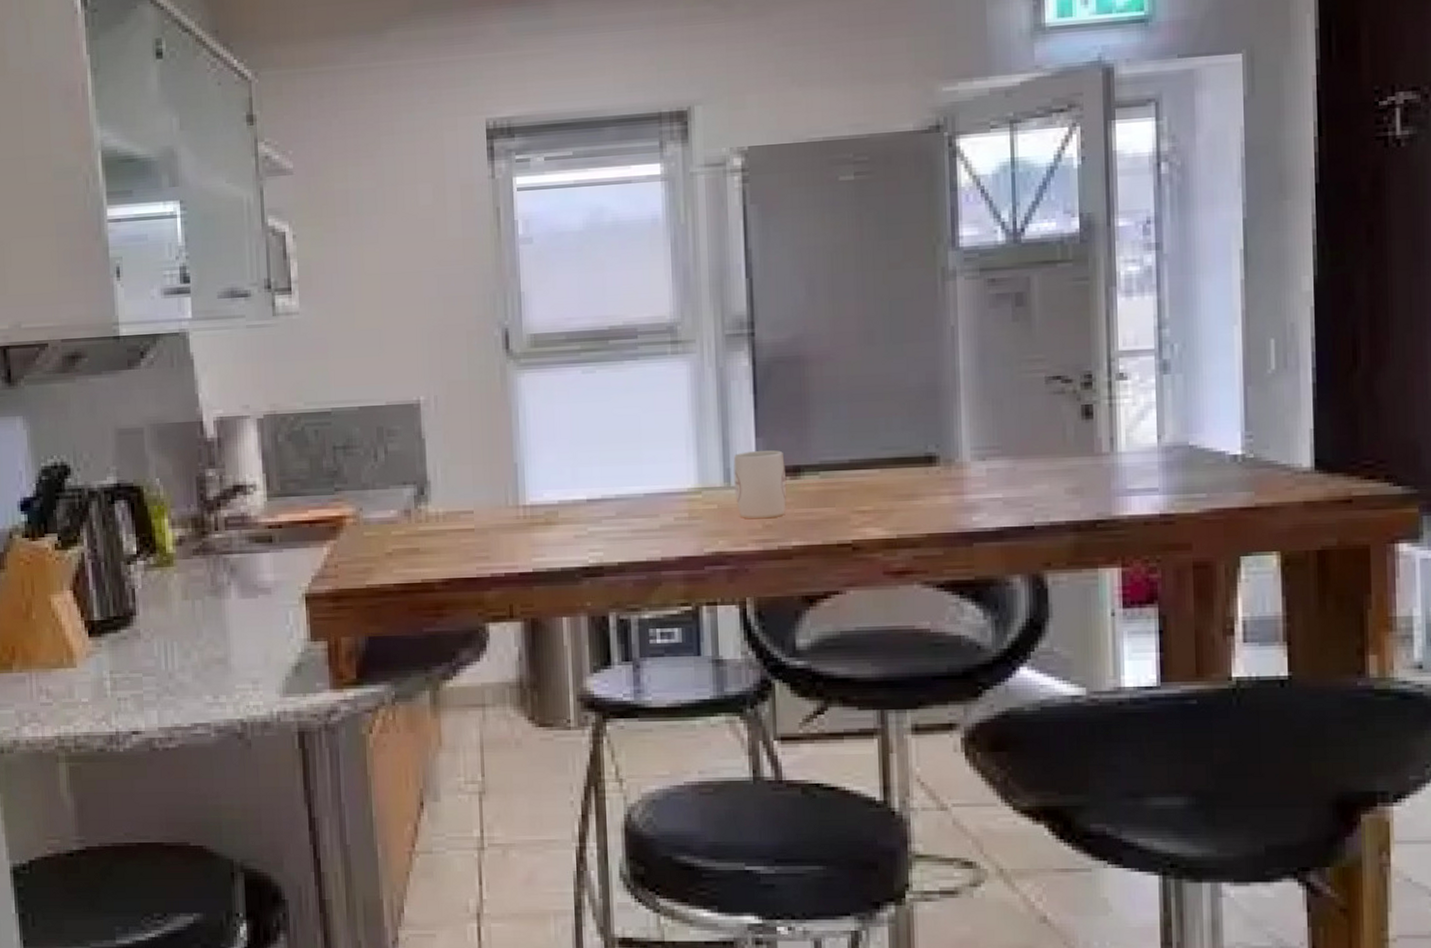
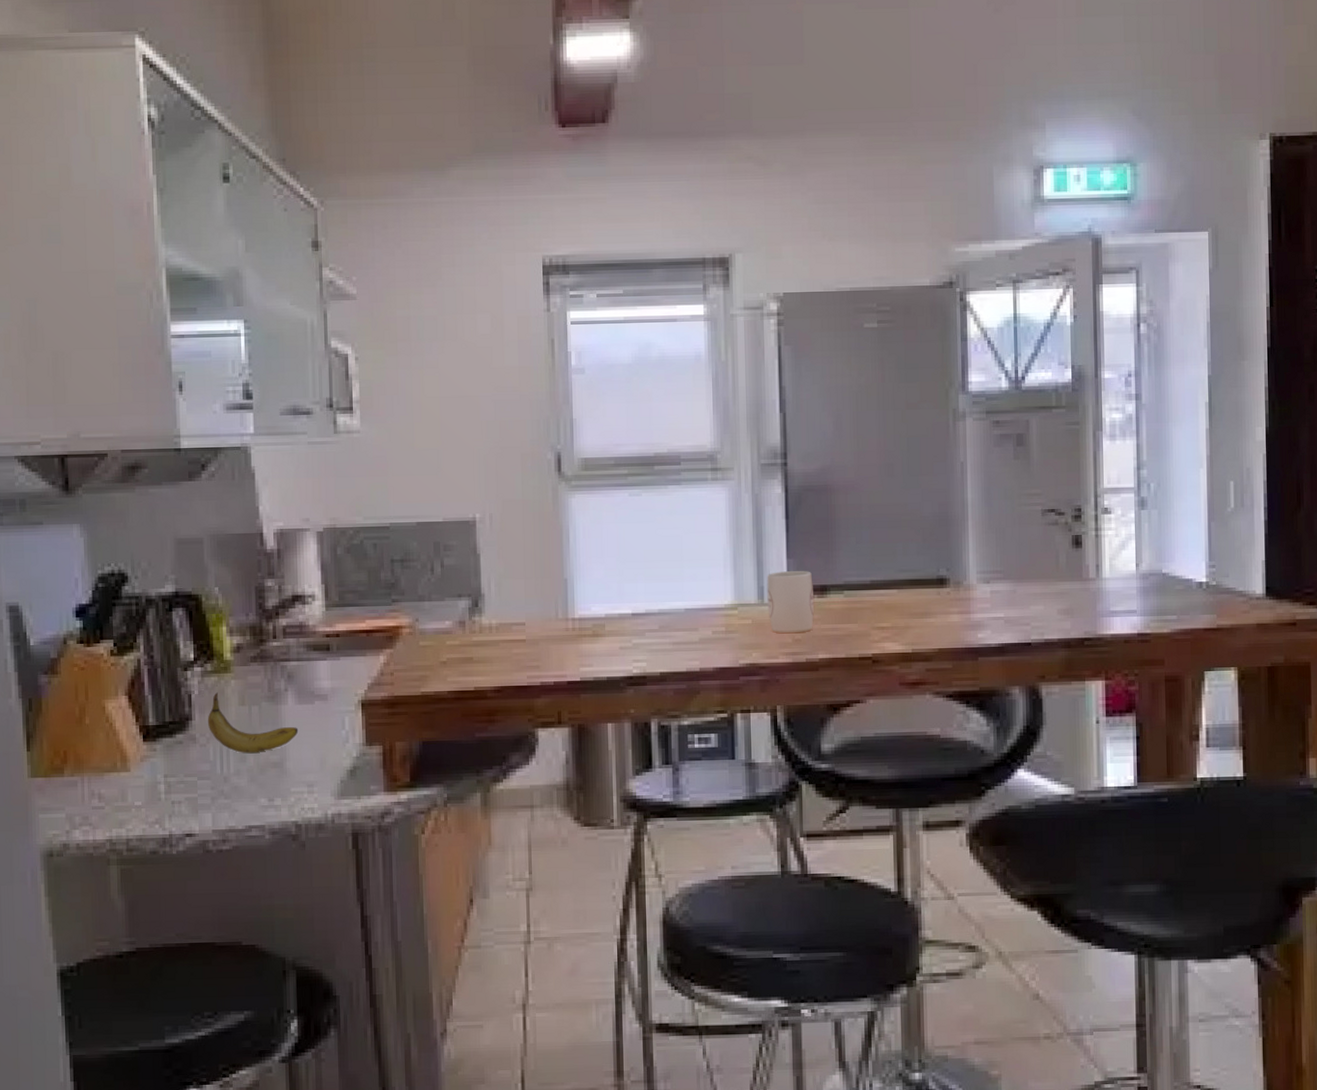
banana: none [151,586,242,650] -> present [207,692,299,754]

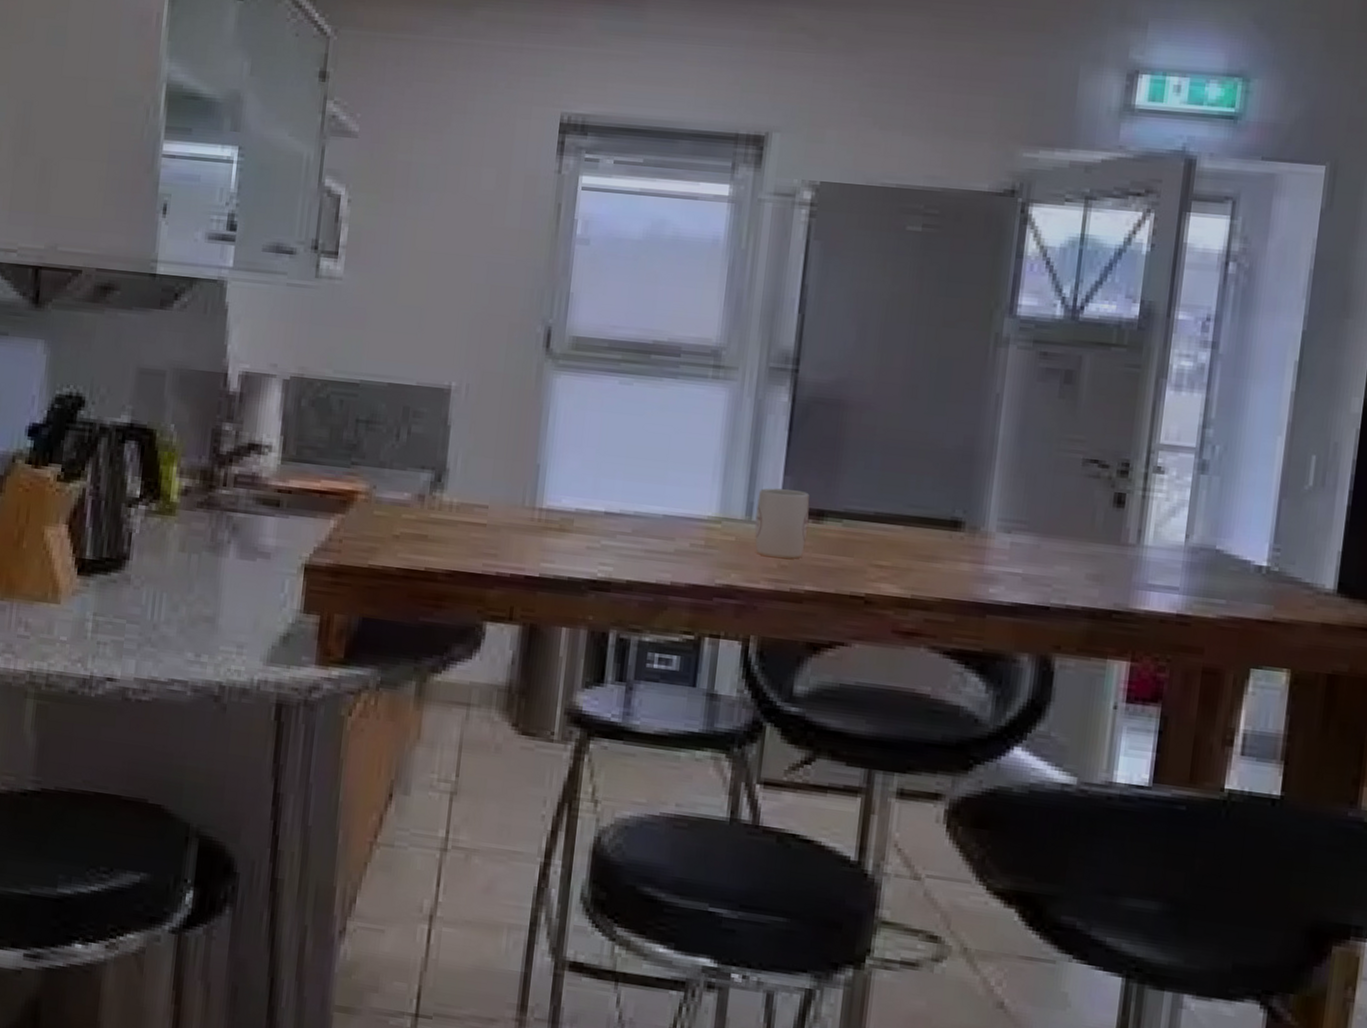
banana: present [207,692,299,754] -> none [144,534,236,604]

